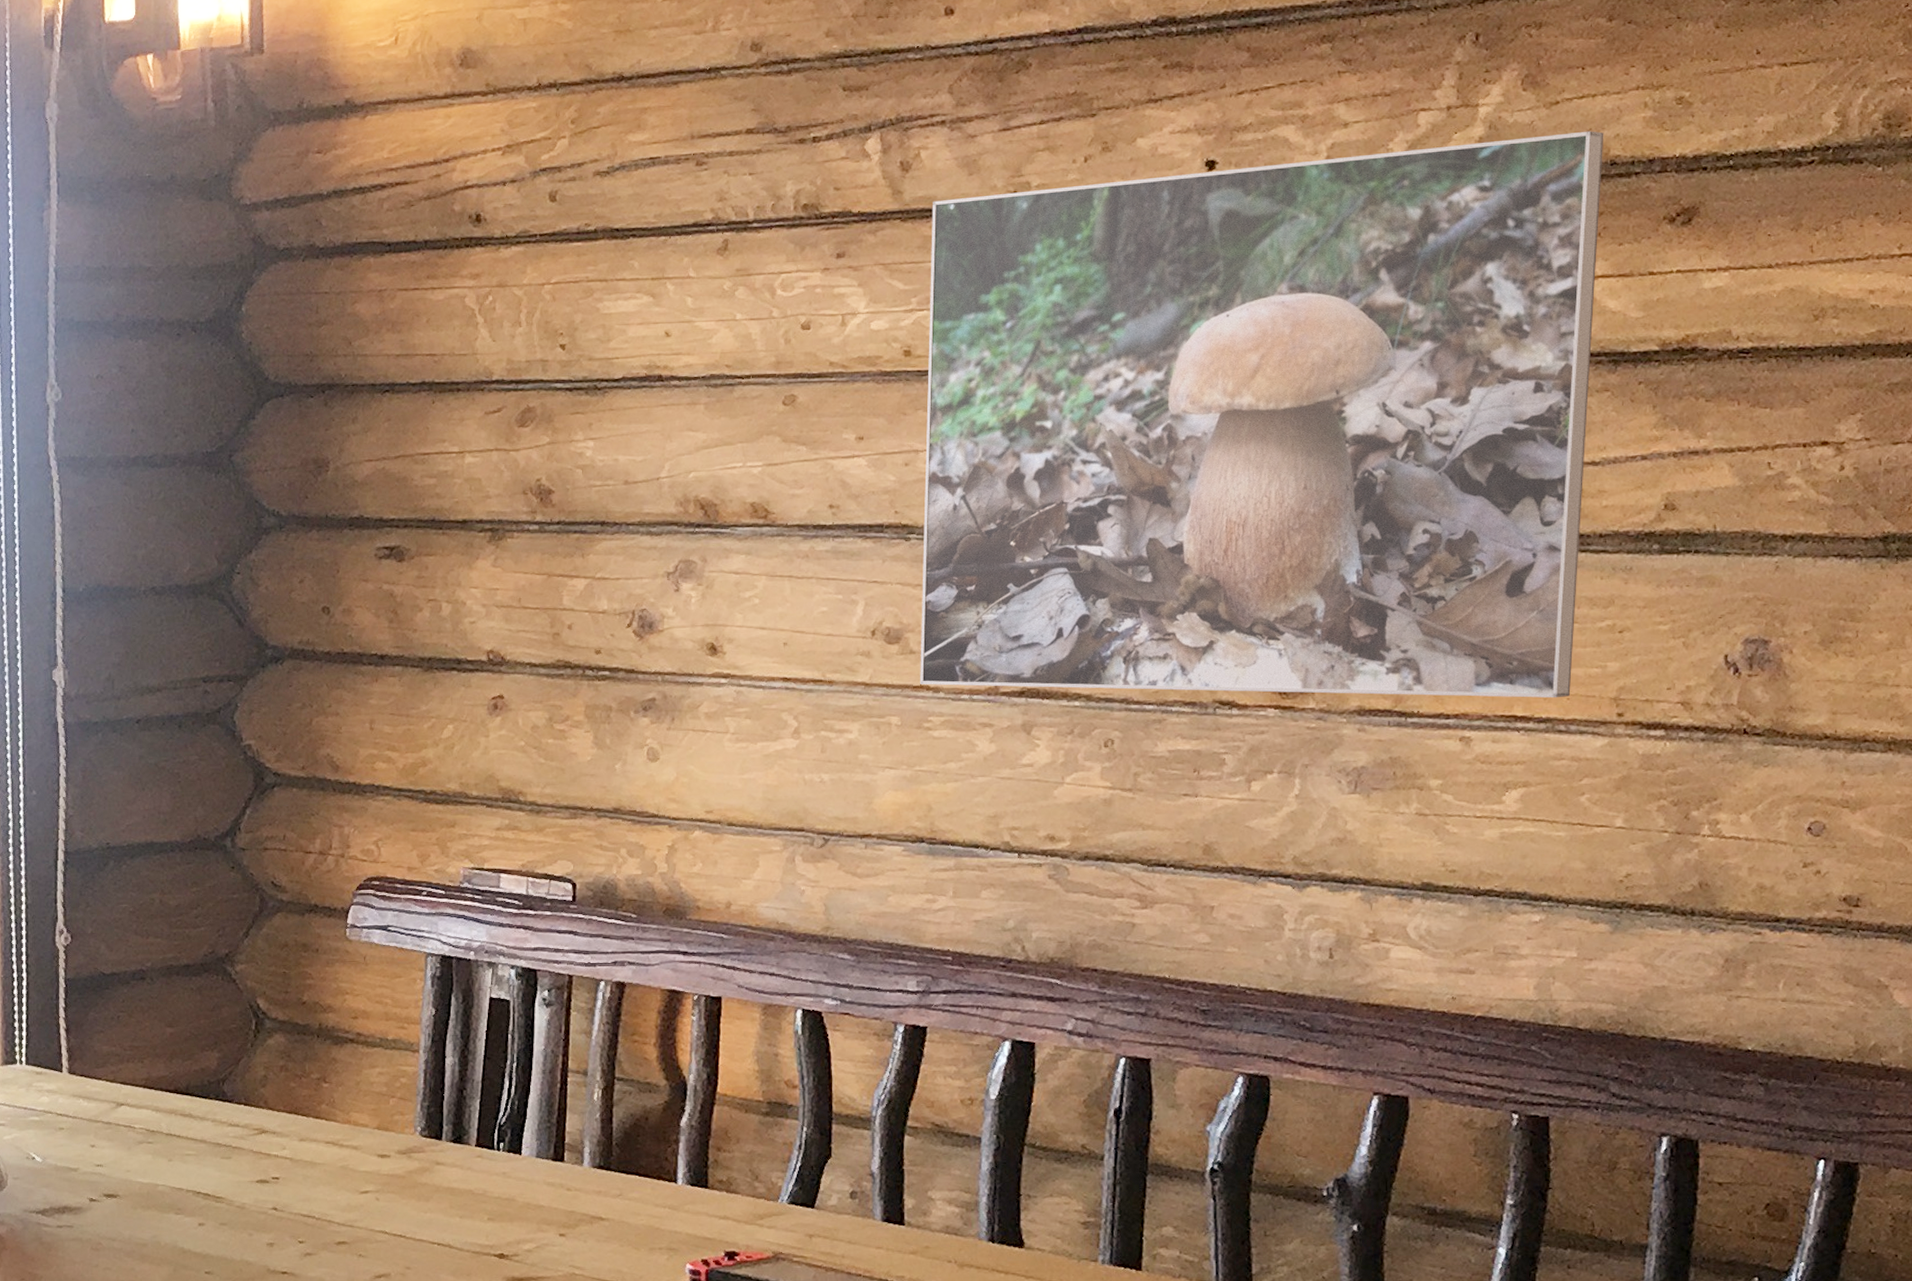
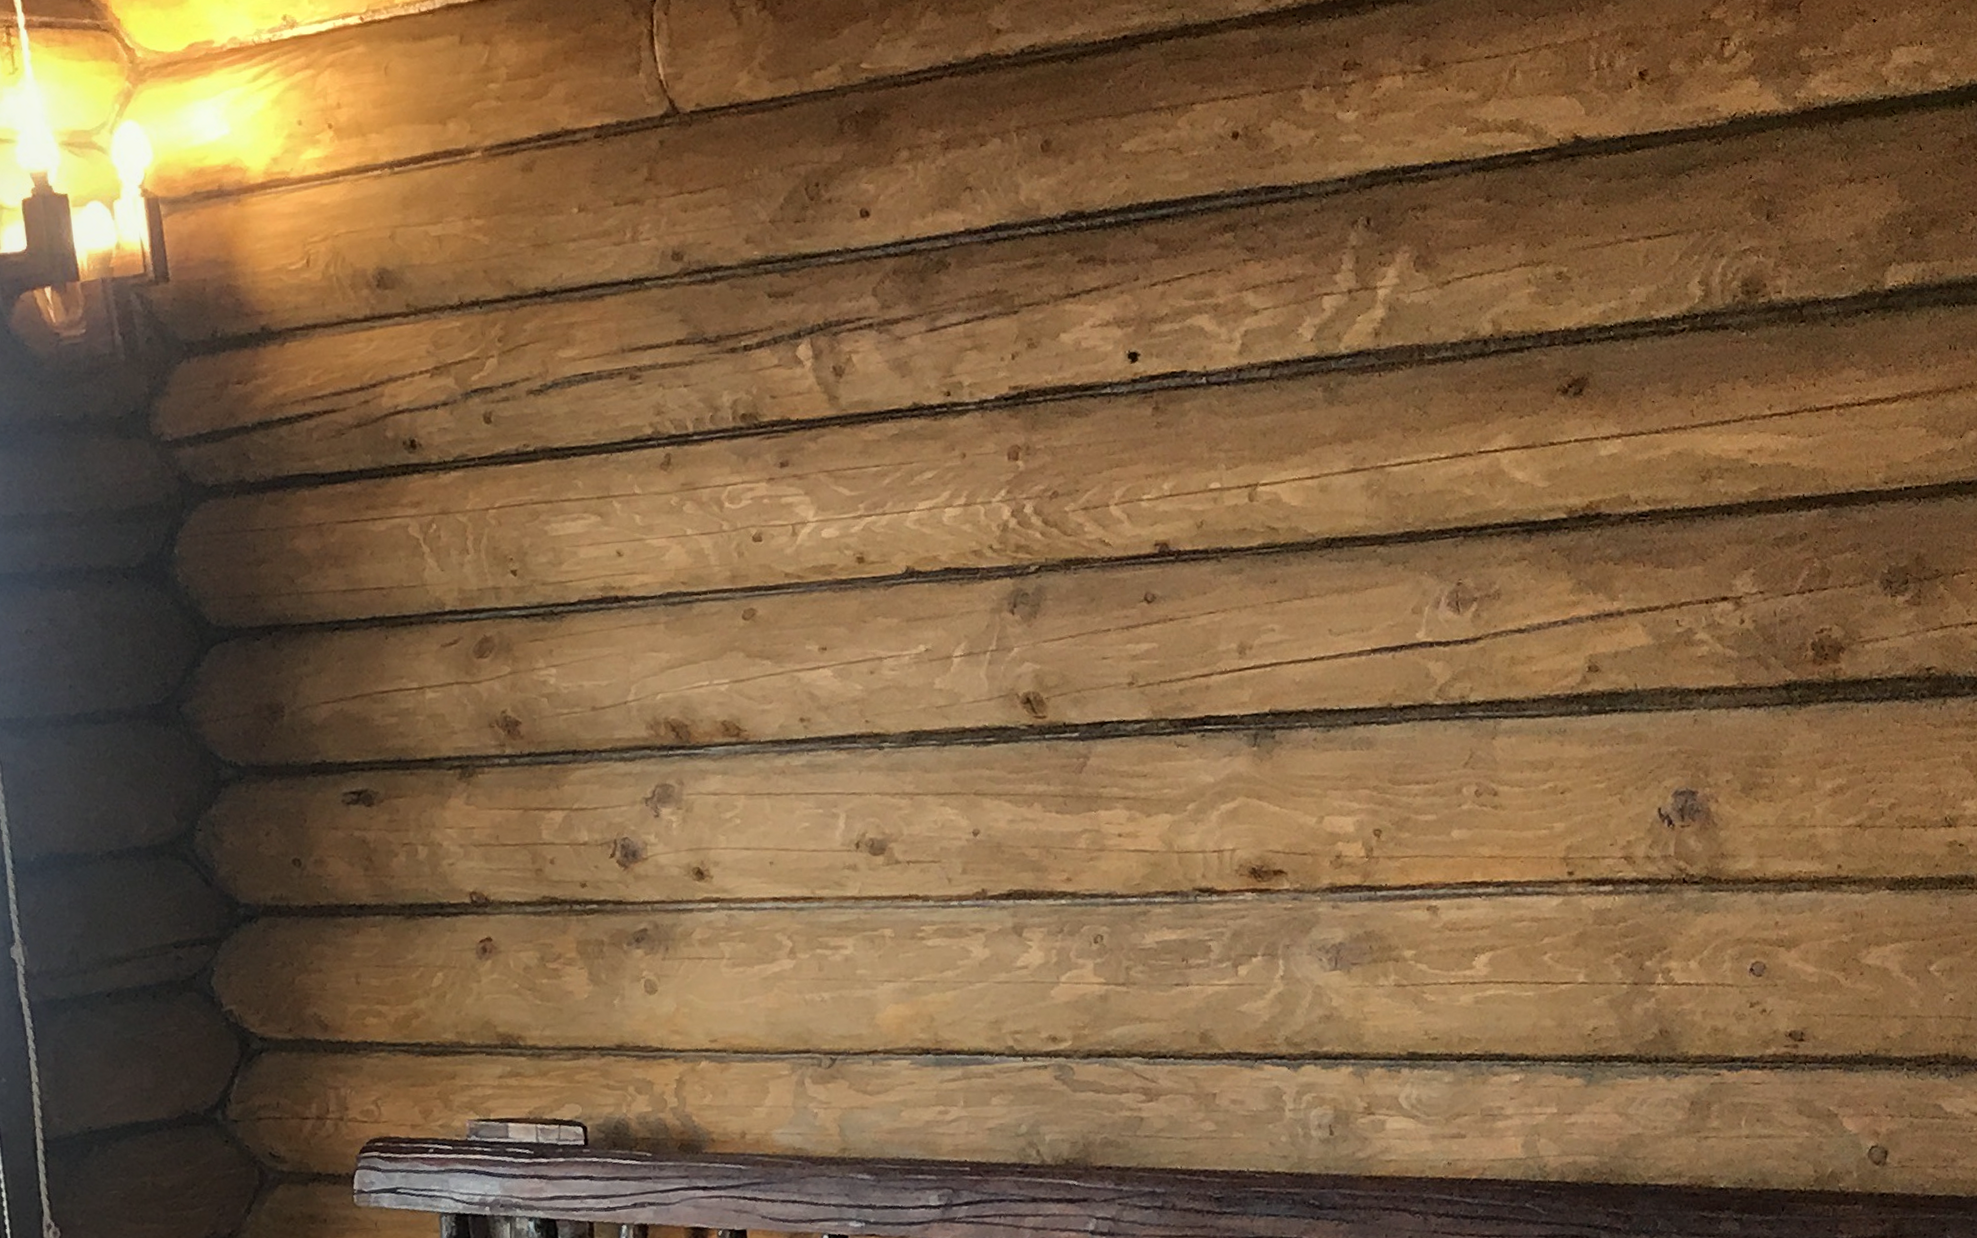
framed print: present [920,131,1604,698] -> none [869,308,1524,894]

